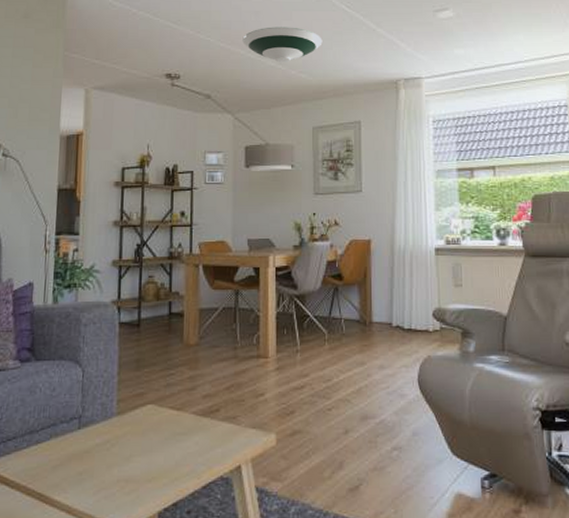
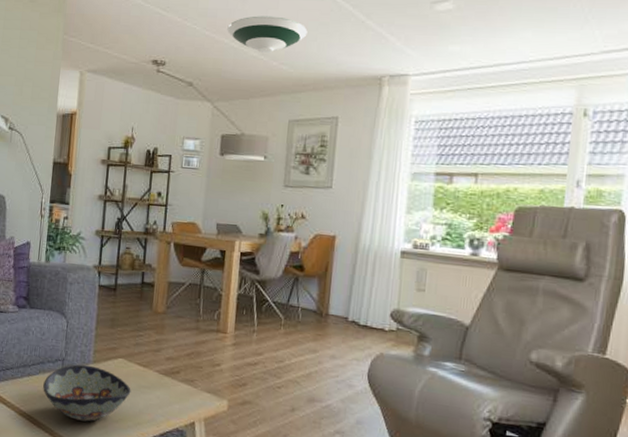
decorative bowl: none [56,418,165,488] -> present [43,364,131,422]

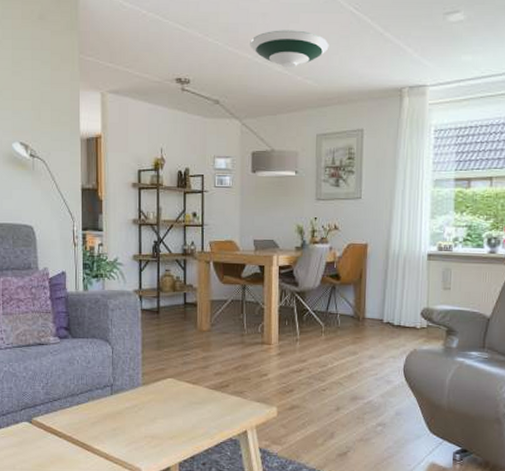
decorative bowl: present [43,364,131,422] -> none [94,388,183,442]

